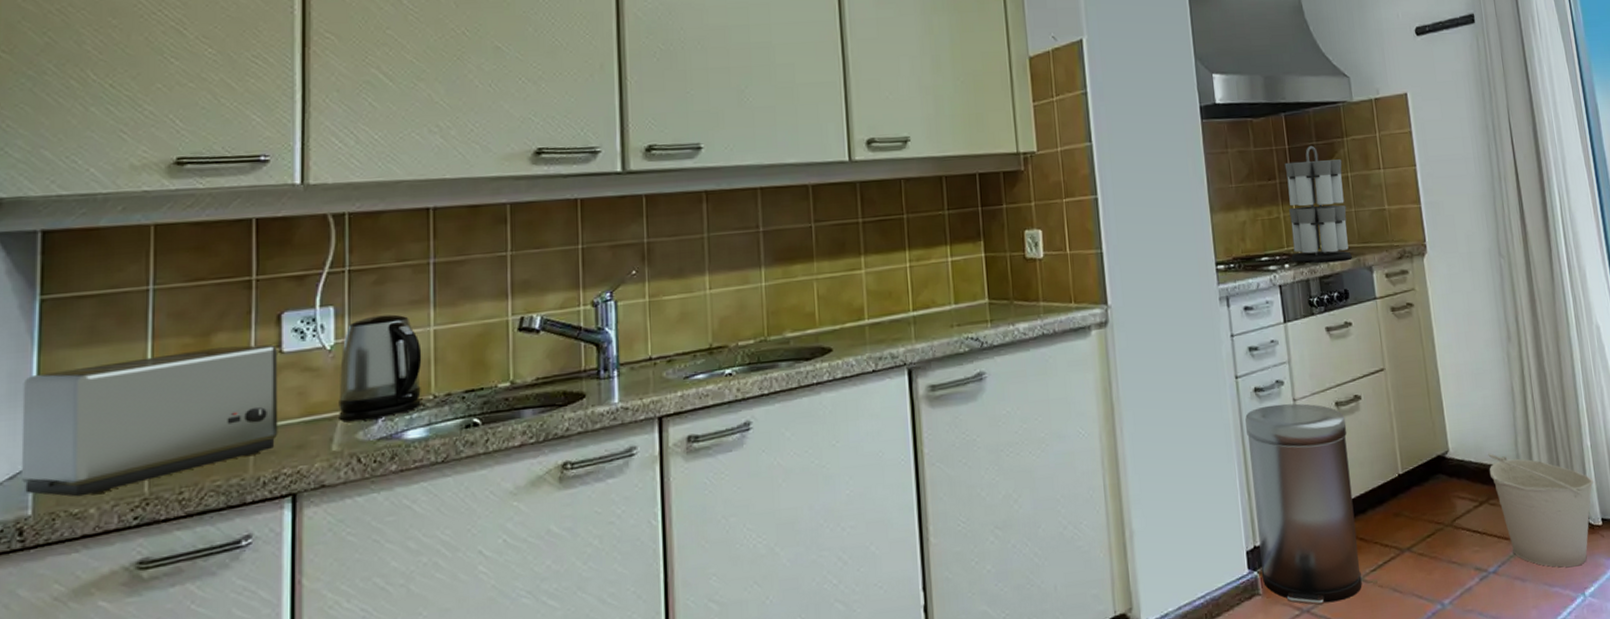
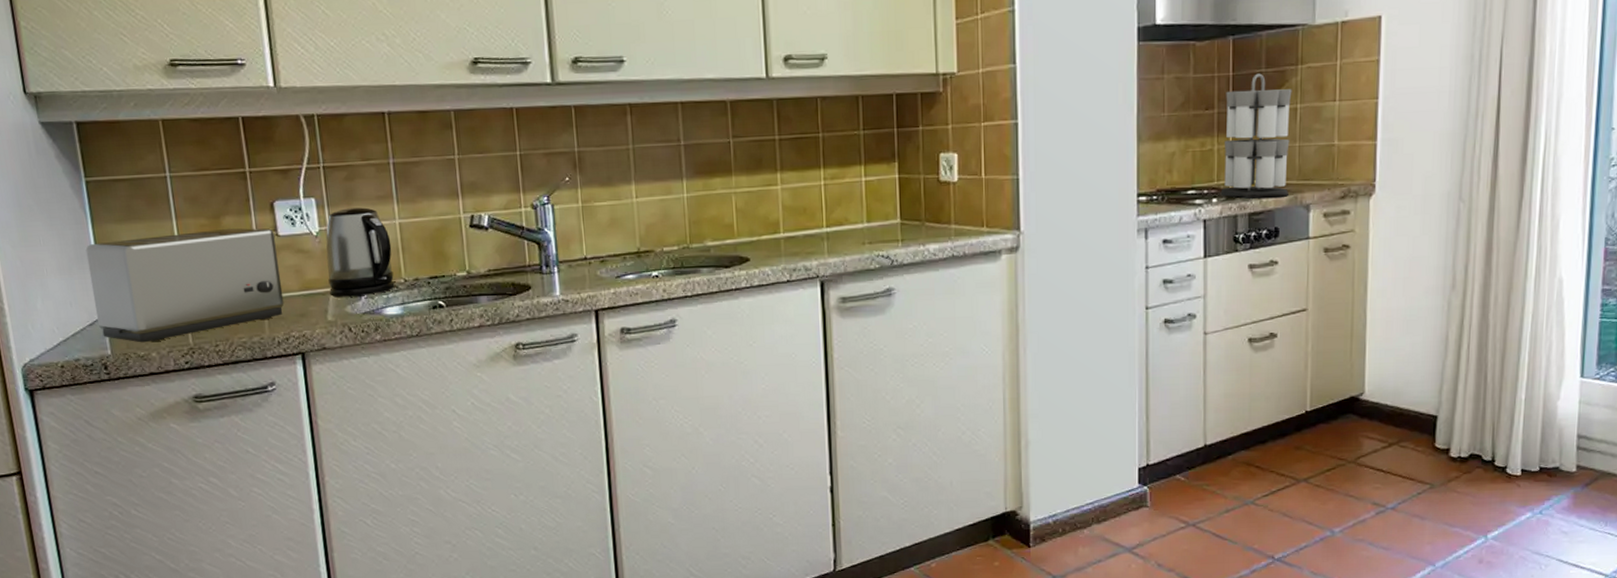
pedal bin: present [1244,403,1362,606] -> none [1150,336,1258,521]
bucket: present [1488,453,1594,567] -> none [1405,398,1520,511]

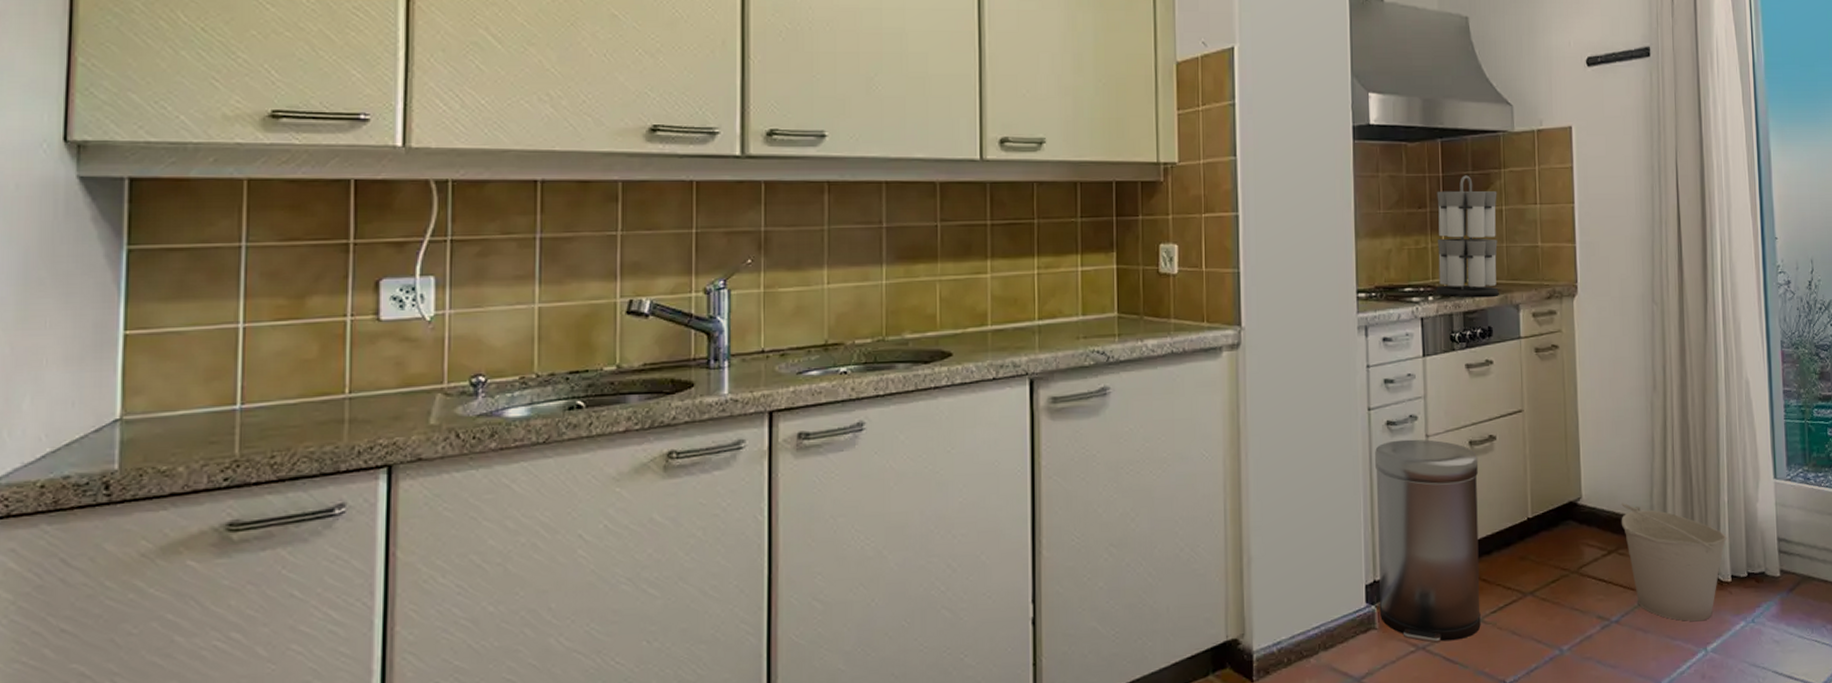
toaster: present [85,228,285,343] -> none [107,310,376,454]
kettle: present [326,207,395,297] -> none [437,288,525,396]
pedal bin: none [1150,336,1258,521] -> present [1374,439,1481,644]
bucket: none [1405,398,1520,511] -> present [1621,502,1727,622]

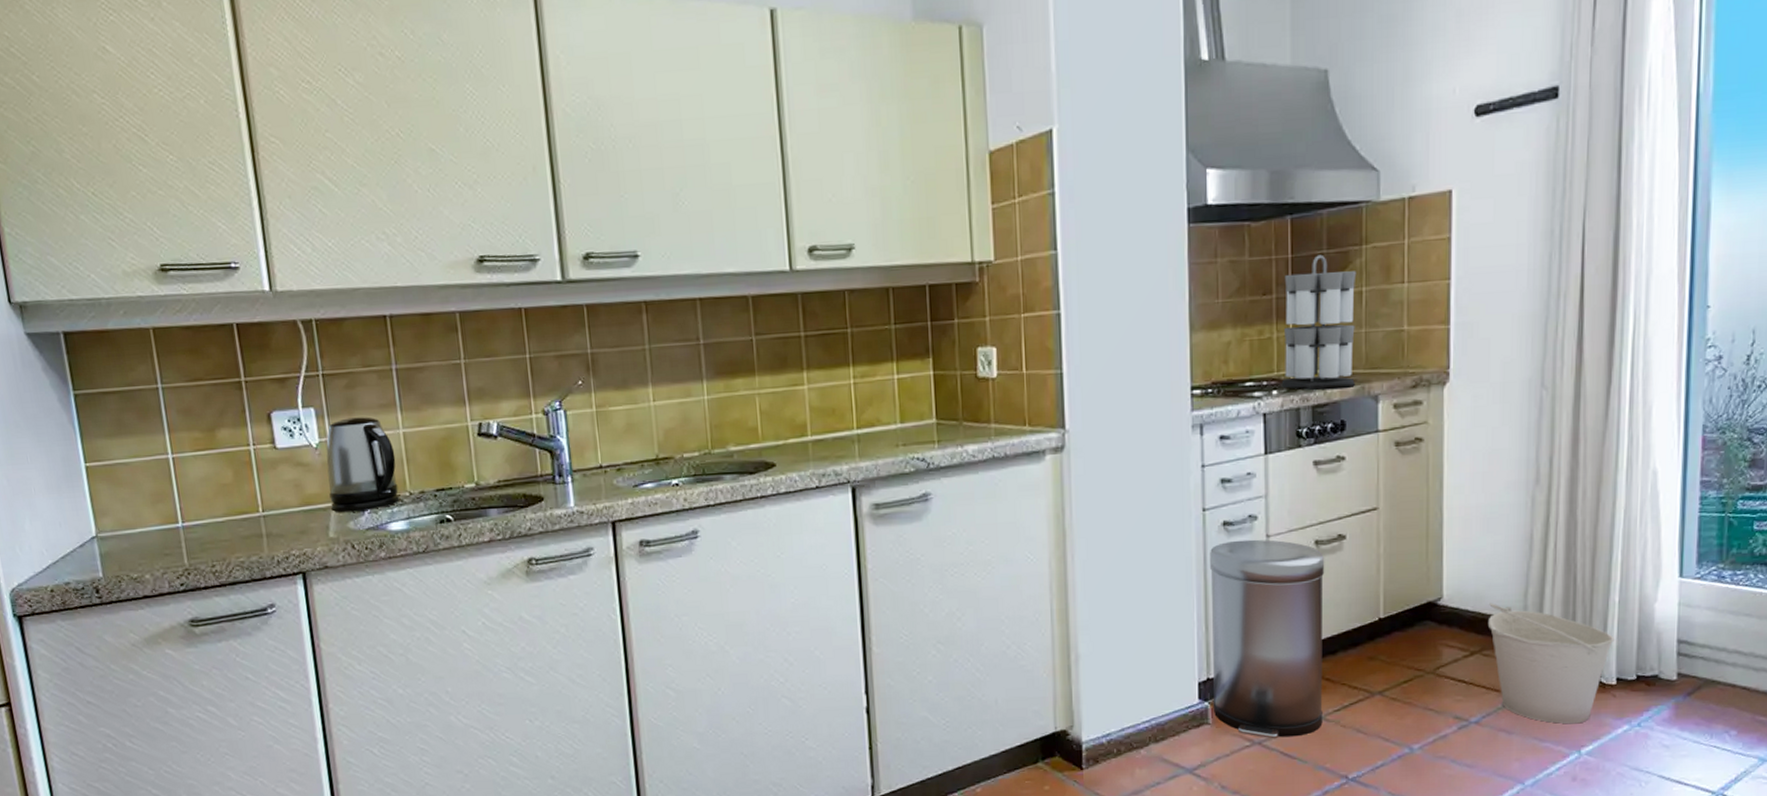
kettle: none [437,288,525,396] -> present [326,417,400,513]

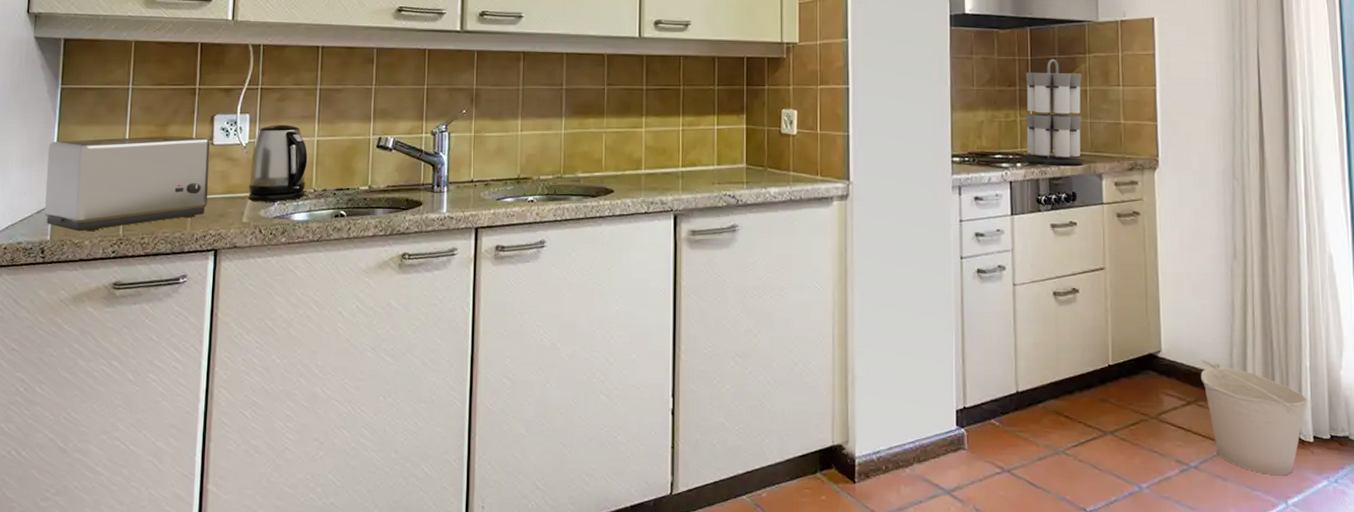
toaster: none [75,440,284,565] -> present [44,135,211,232]
pedal bin: present [1209,539,1325,739] -> none [965,286,1063,468]

